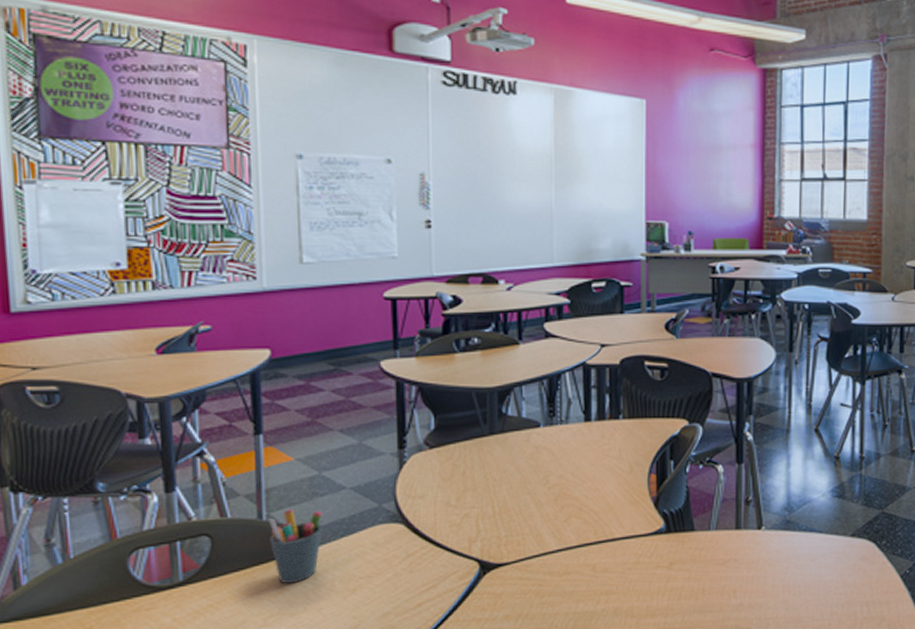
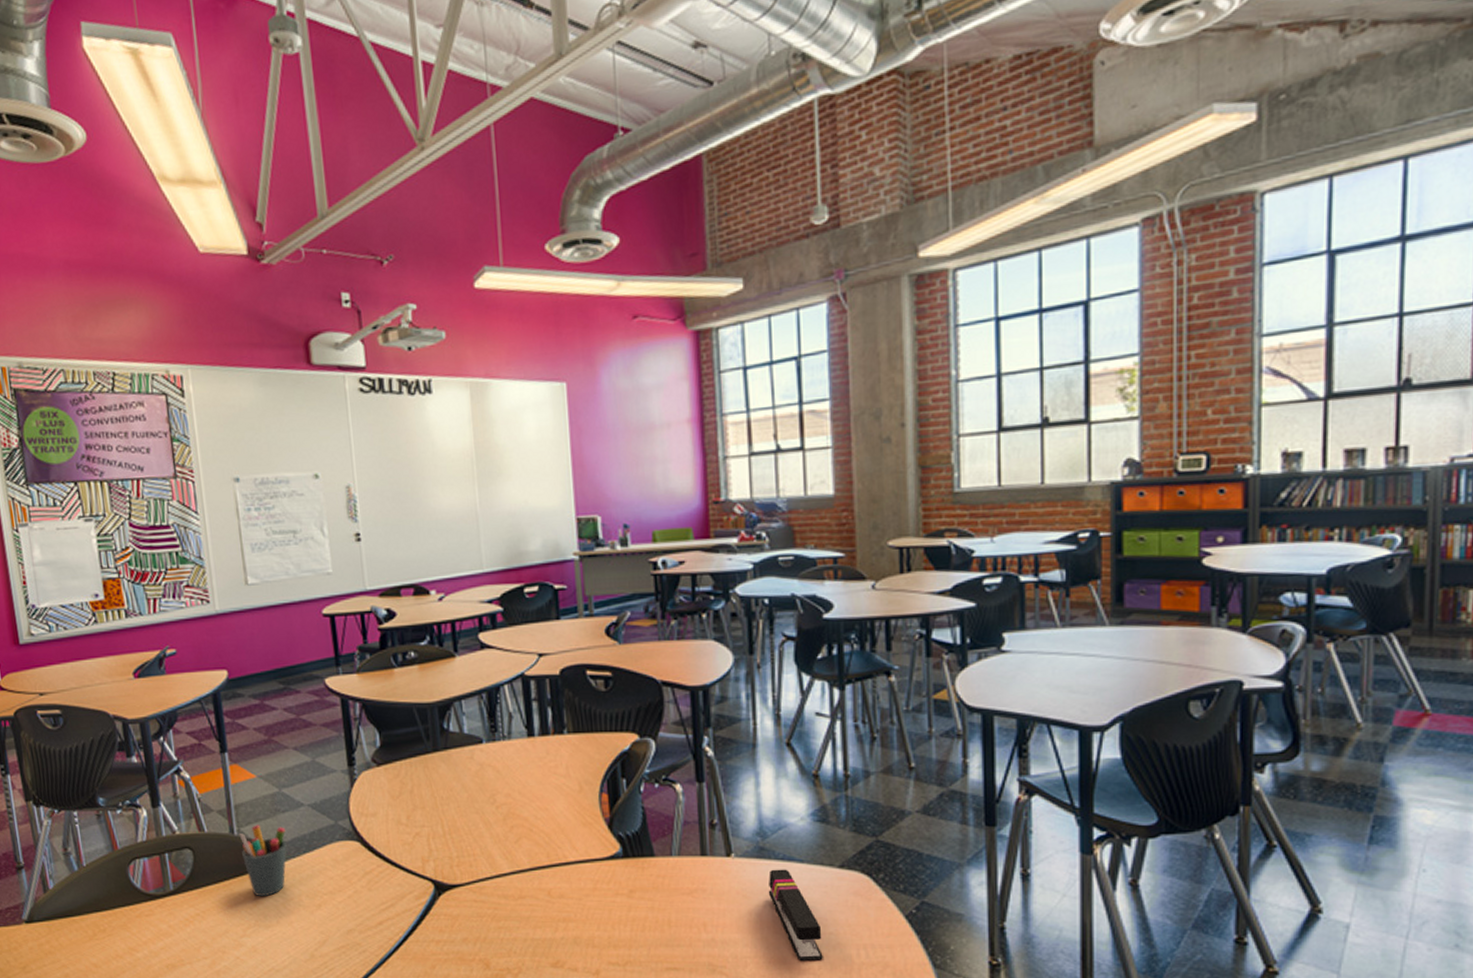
stapler: none [791,539,833,620] -> present [768,869,823,962]

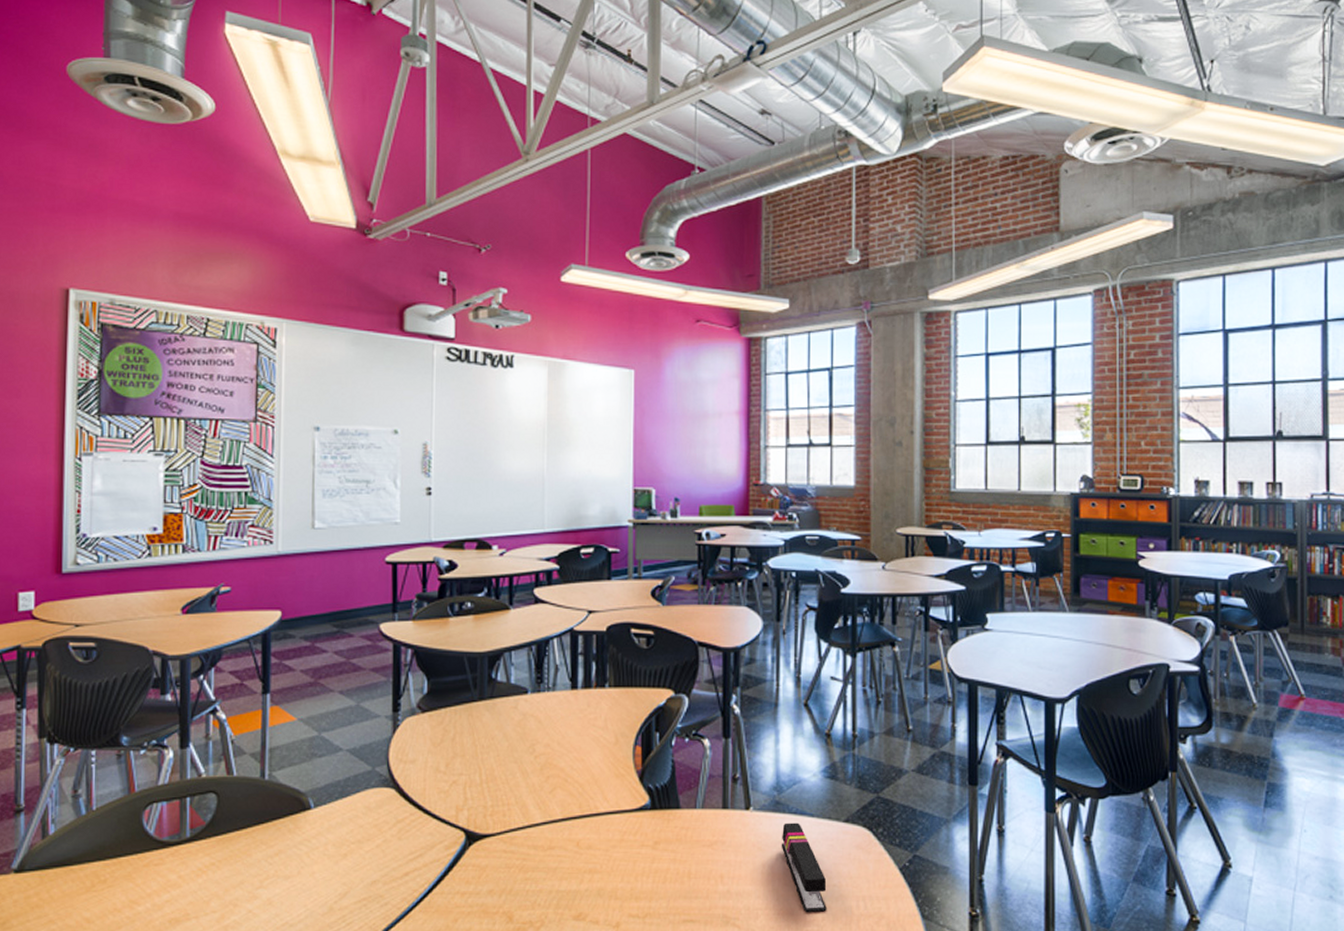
pen holder: present [239,825,287,896] -> none [270,769,319,844]

